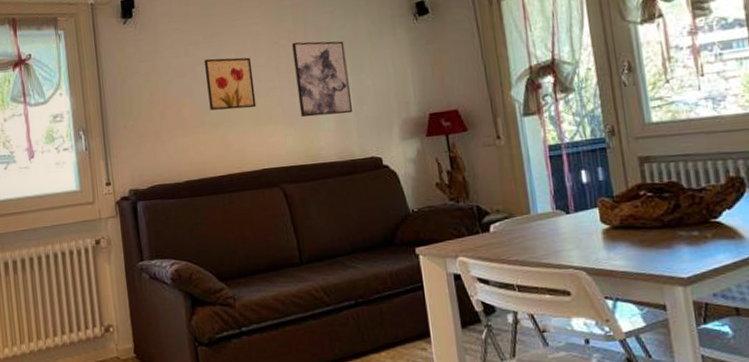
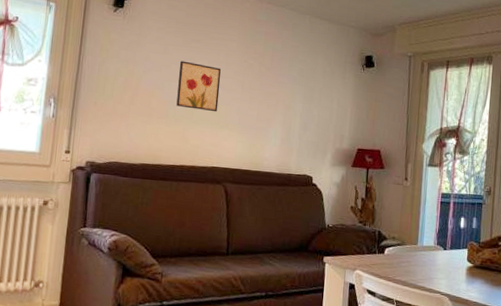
wall art: present [292,41,352,118] -> none [253,64,302,135]

